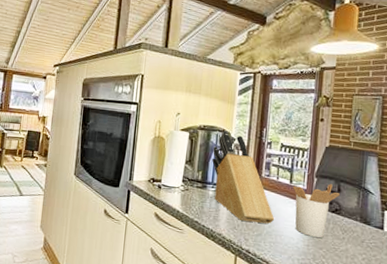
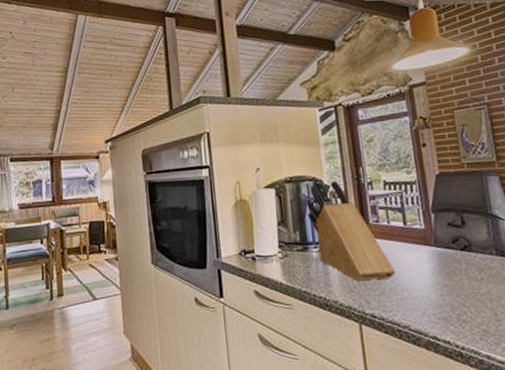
utensil holder: present [292,184,341,238] -> none [408,217,466,285]

